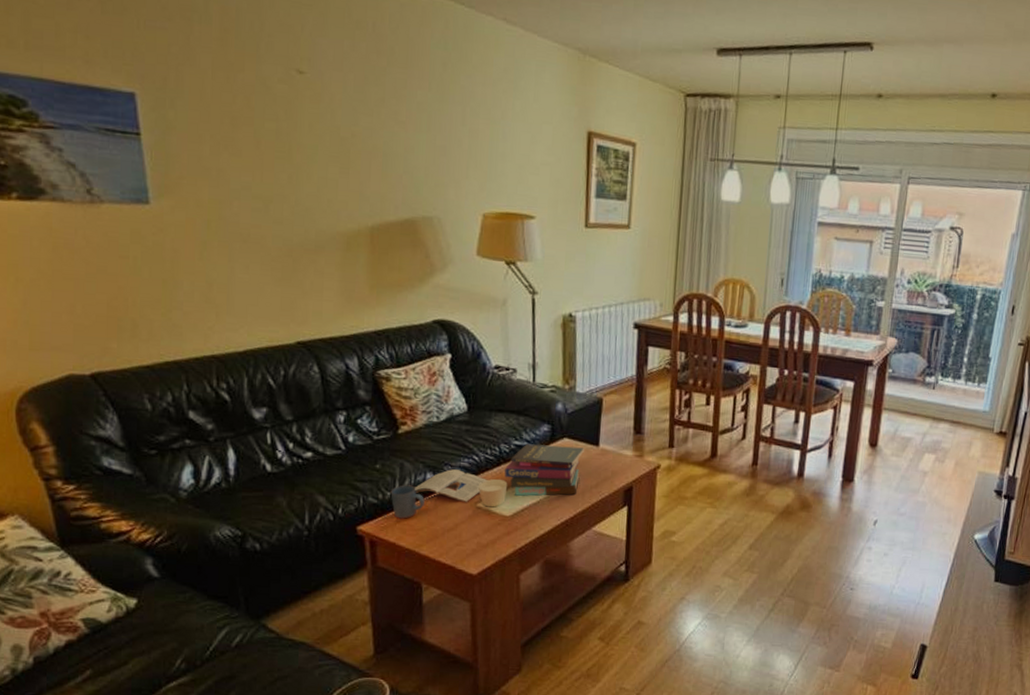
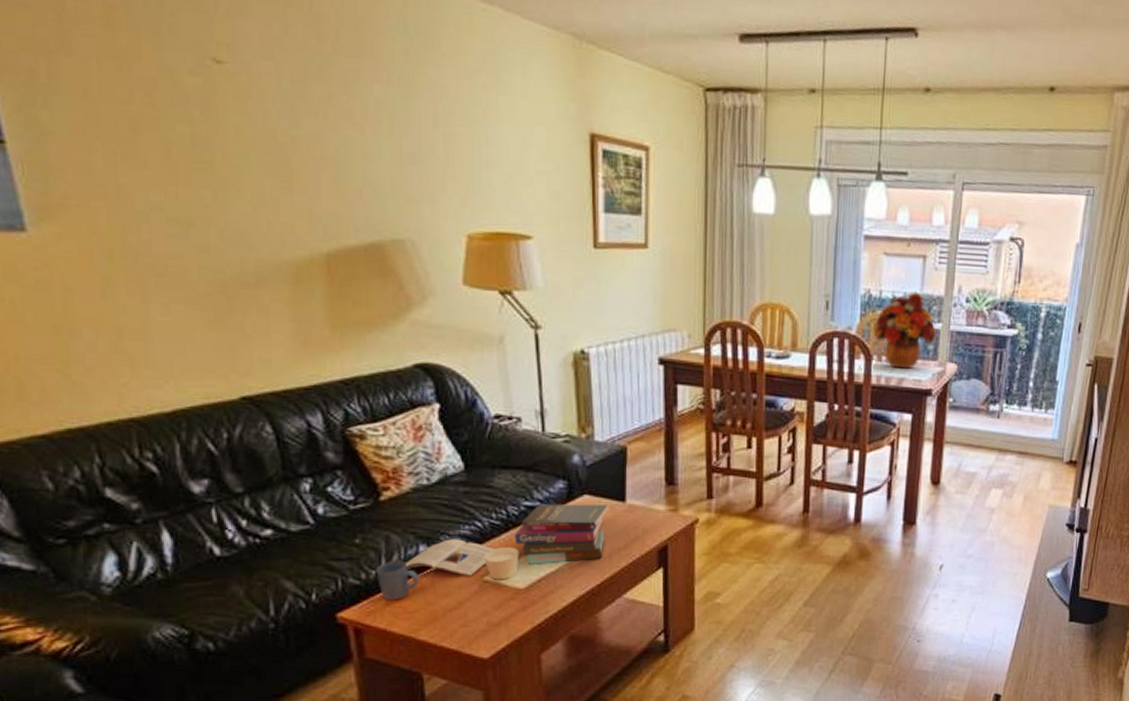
flower arrangement: none [822,272,879,341] -> present [873,291,936,369]

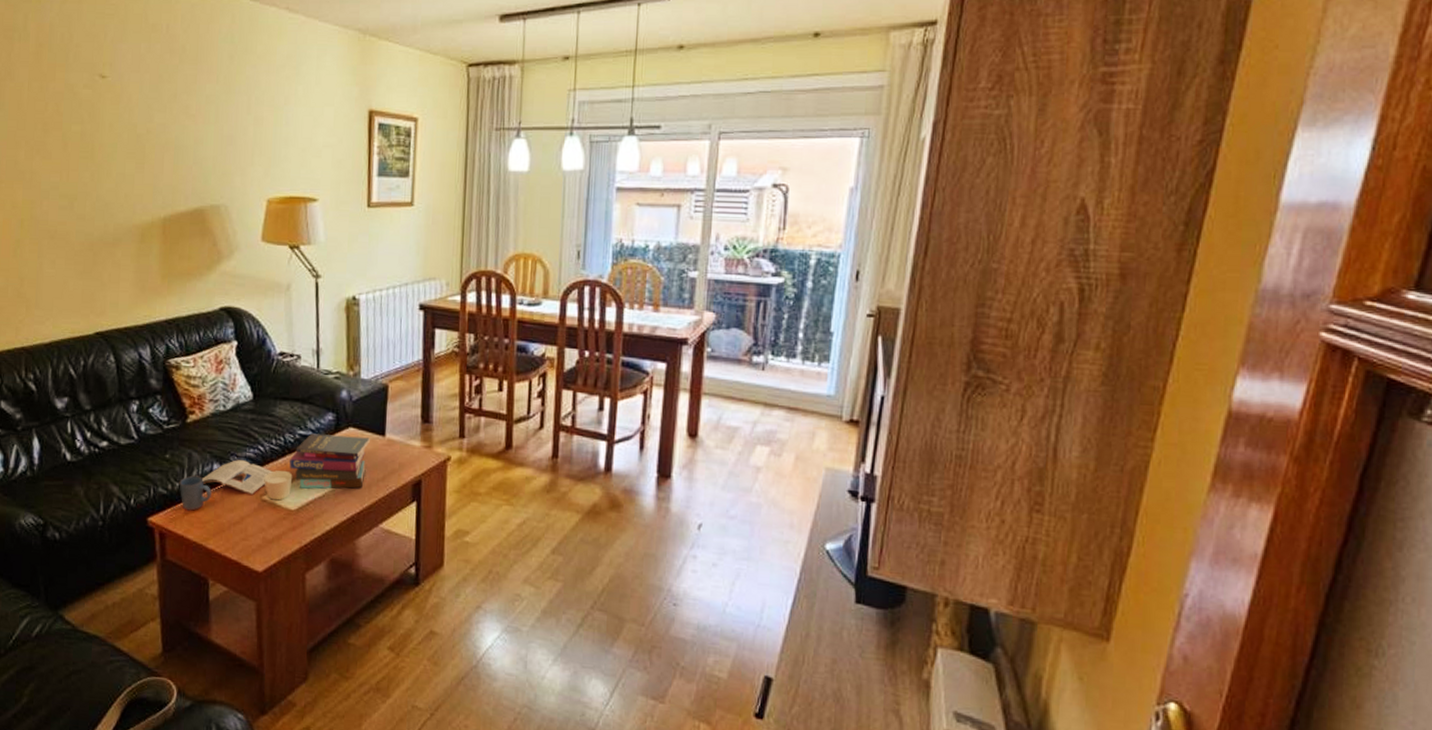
flower arrangement: present [873,291,936,369] -> none [625,240,692,317]

